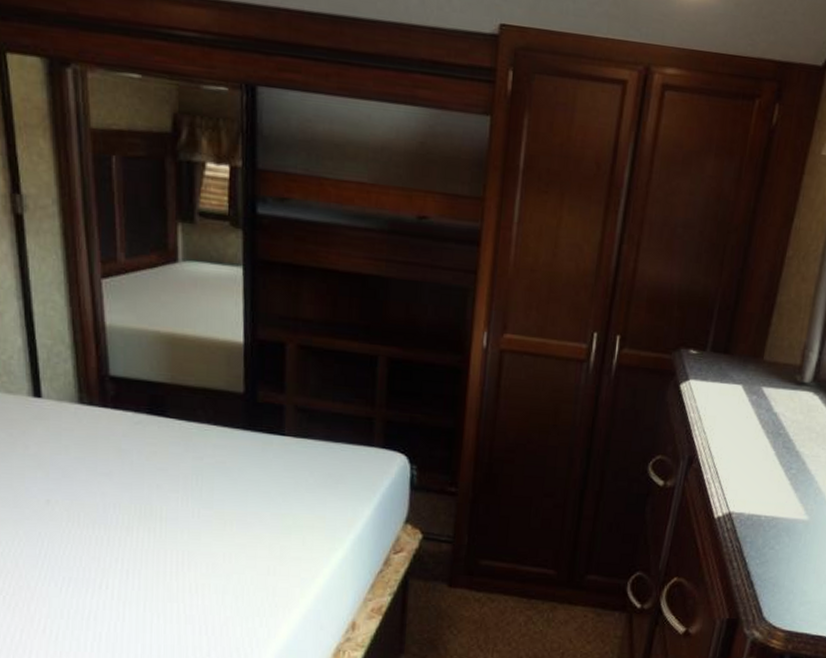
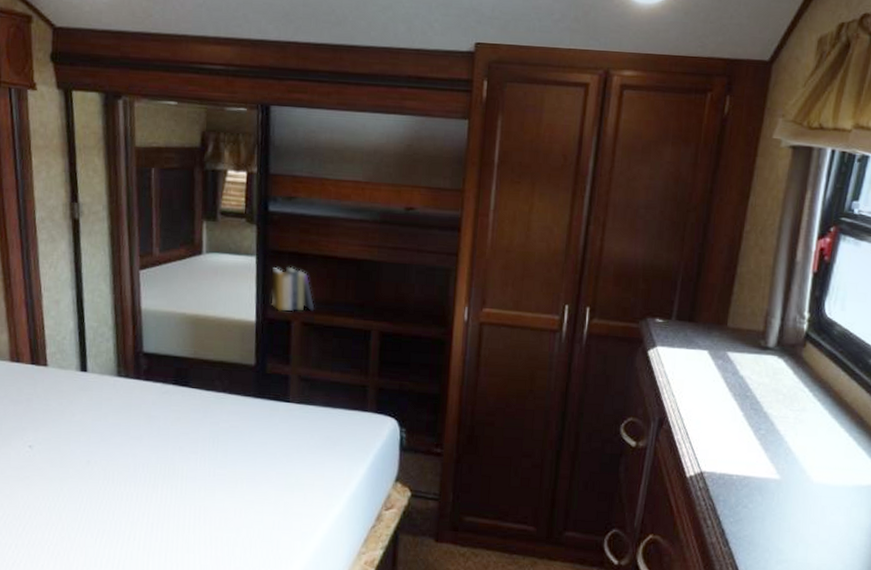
books: none [261,280,313,333] -> present [271,266,315,312]

